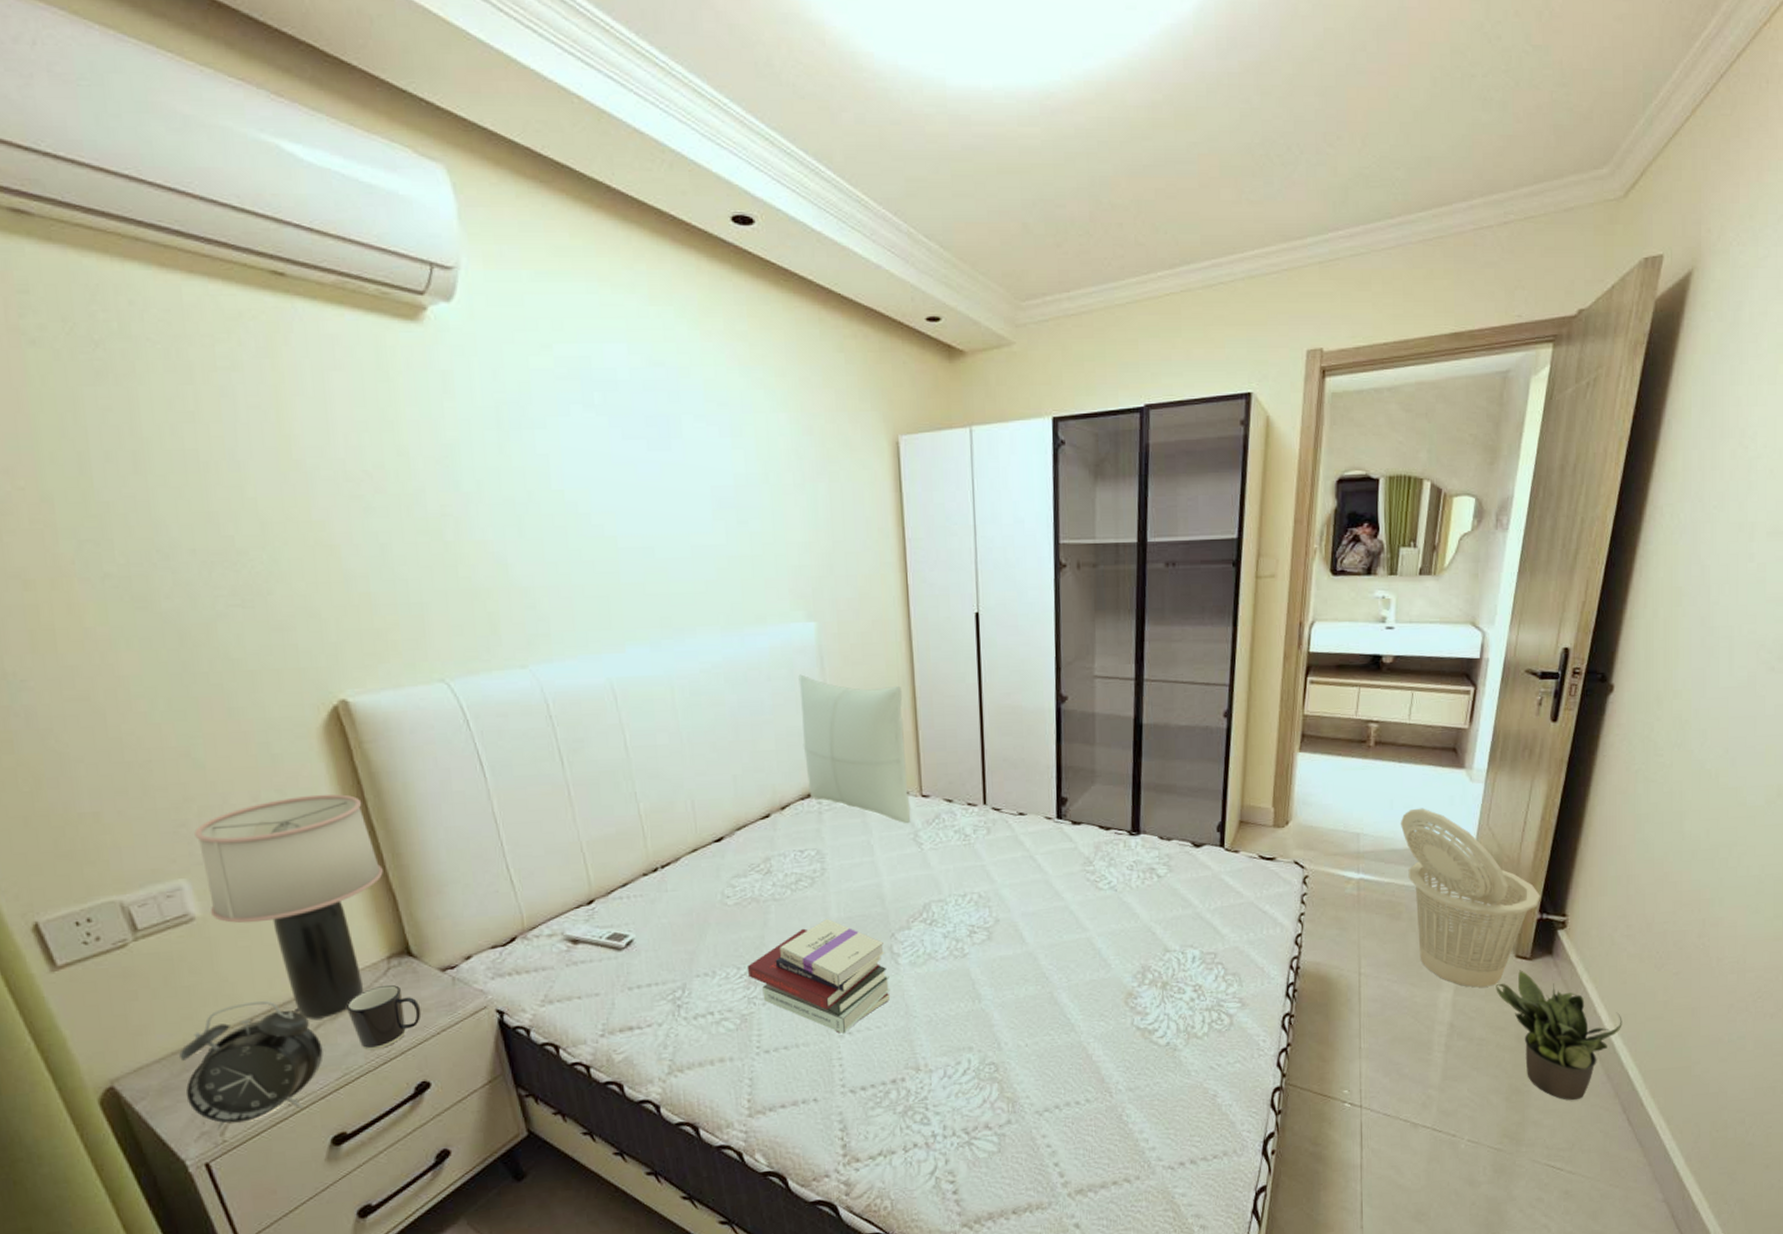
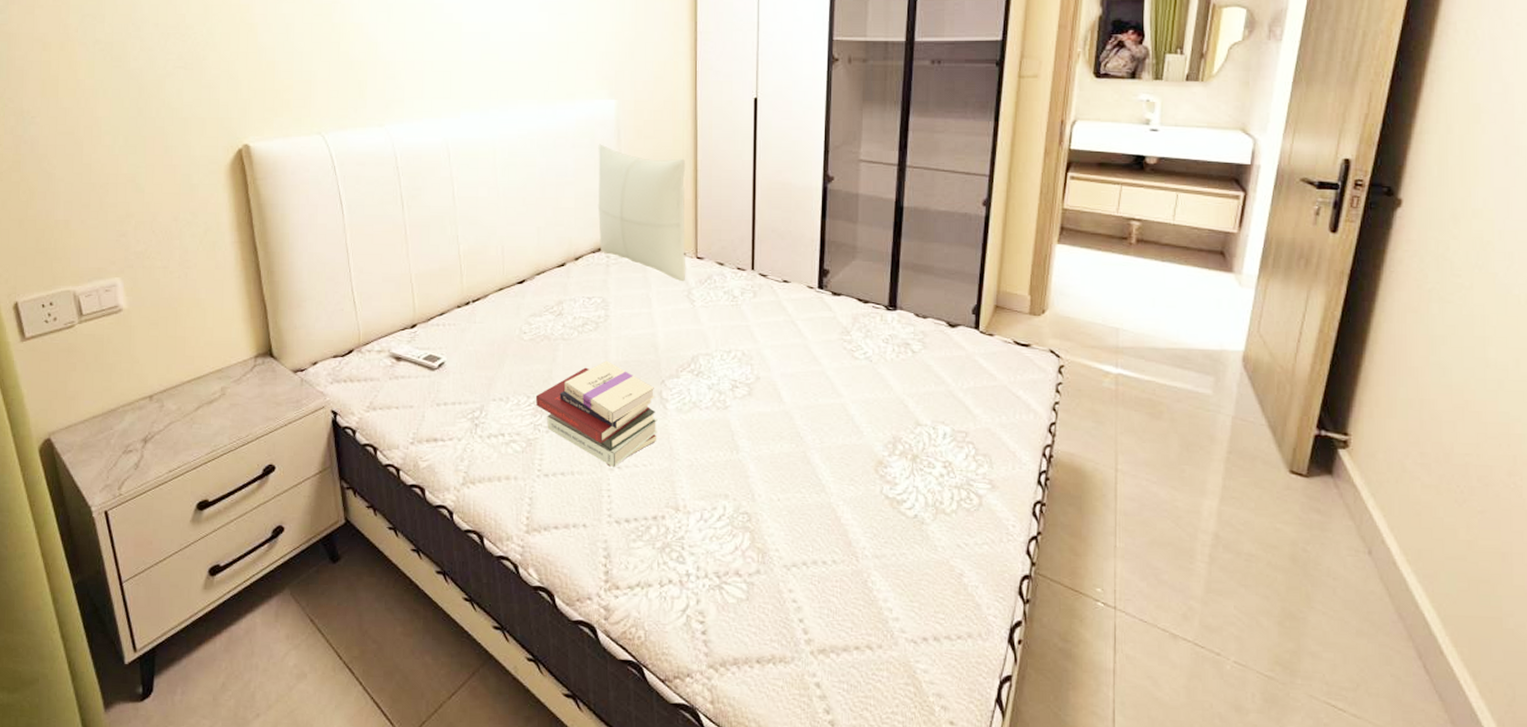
alarm clock: present [179,1001,323,1130] -> none [98,382,199,485]
table lamp: present [194,793,383,1020] -> none [131,218,259,402]
mug: present [345,984,422,1051] -> none [220,379,275,433]
laundry basket: present [1400,808,1540,988] -> none [1162,308,1318,500]
potted plant: present [1496,970,1622,1100] -> none [1267,486,1416,635]

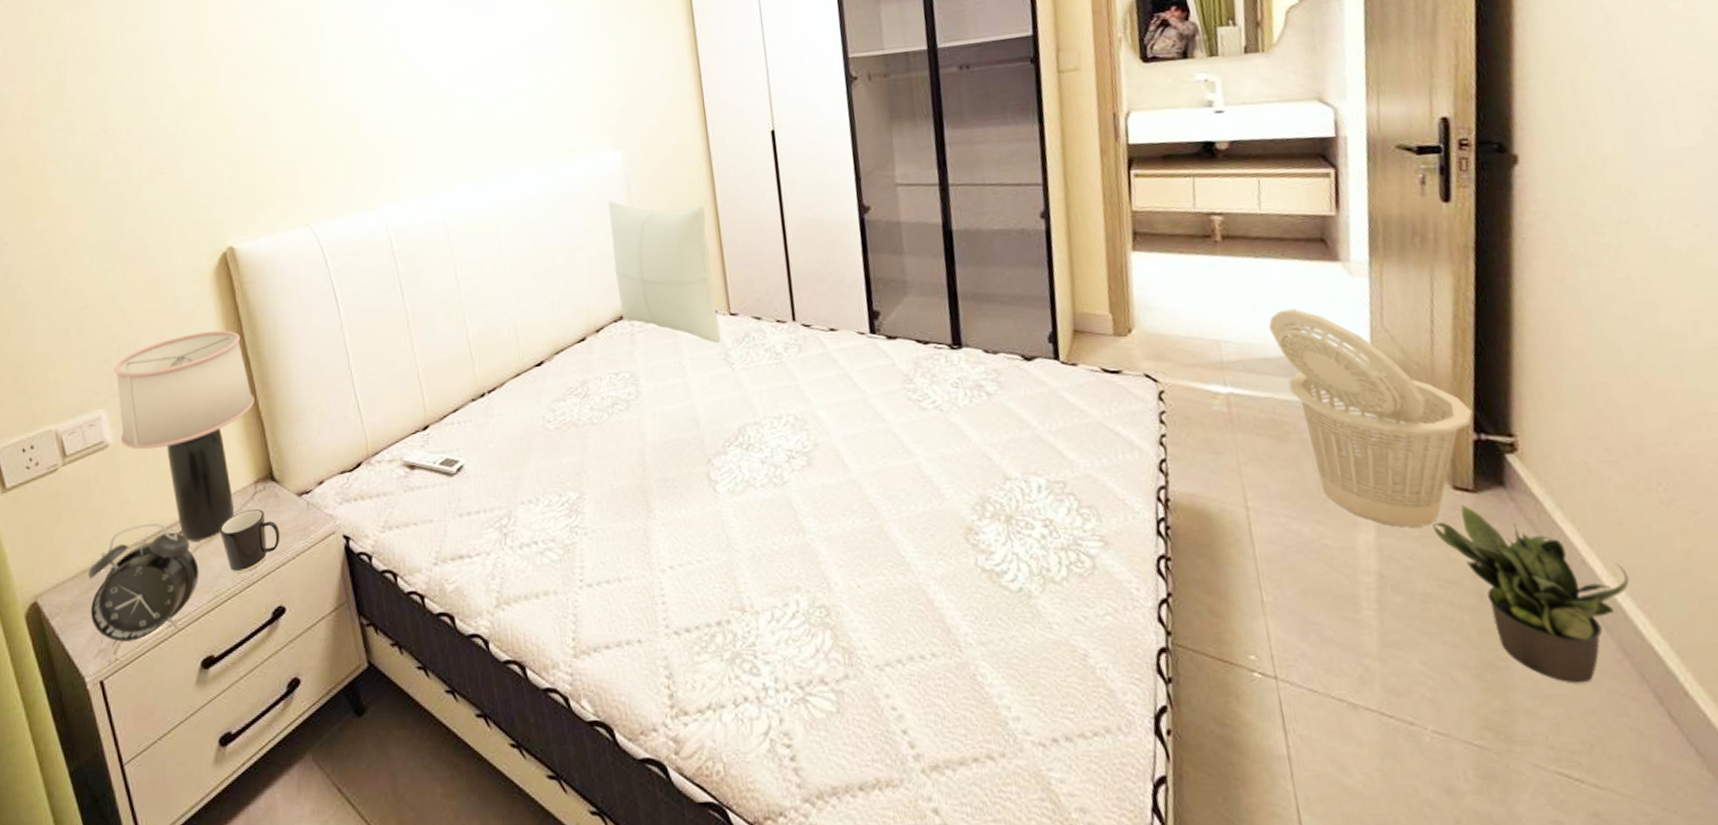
alarm clock: none [98,382,199,485] -> present [88,523,199,648]
table lamp: none [131,218,259,402] -> present [114,330,255,542]
mug: none [220,379,275,433] -> present [219,508,281,574]
books: present [535,360,658,467] -> none [568,443,711,568]
laundry basket: none [1162,308,1318,500] -> present [1268,308,1472,527]
potted plant: none [1267,486,1416,635] -> present [1432,505,1630,683]

